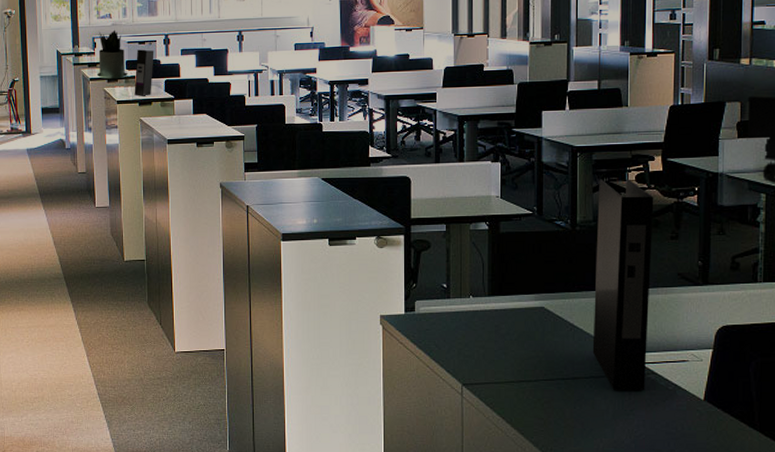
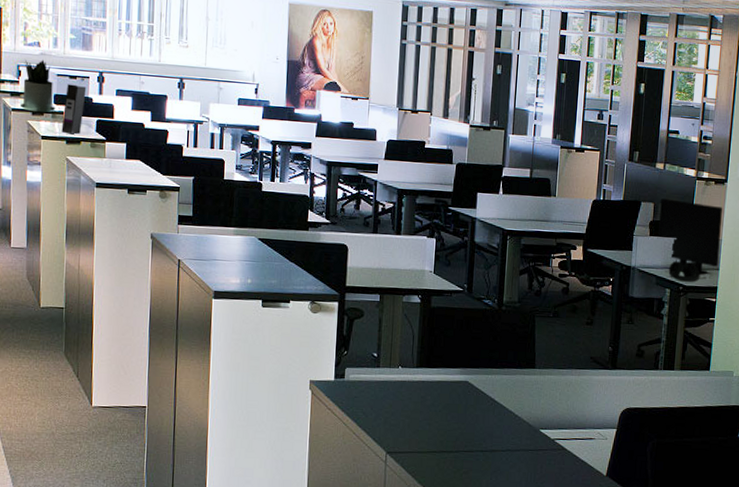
binder: present [592,179,654,390] -> none [510,263,574,465]

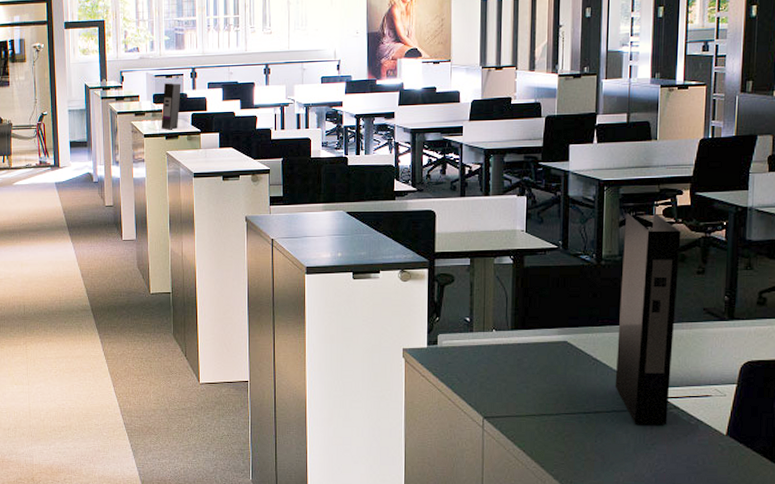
planter: present [20,60,56,113] -> none [124,64,155,113]
binder: none [510,263,574,465] -> present [615,213,681,425]

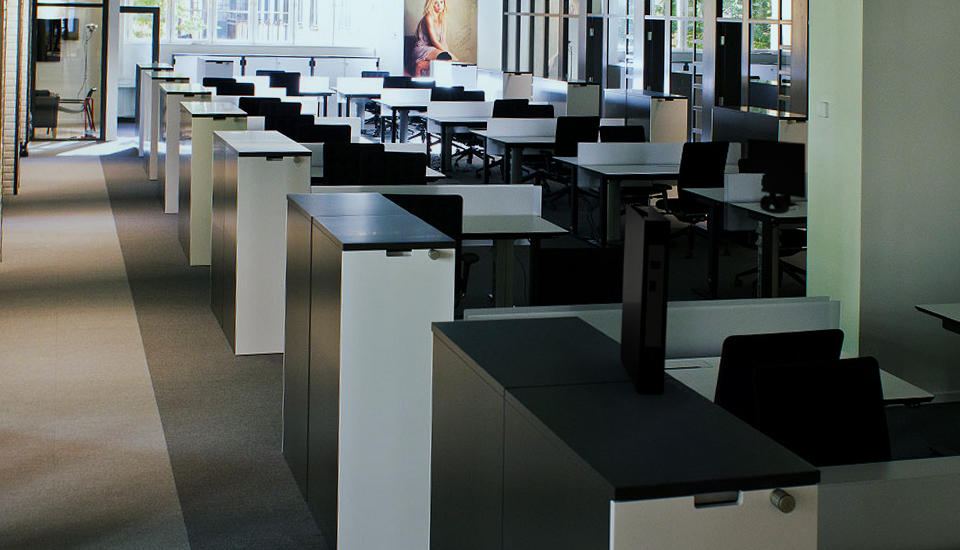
binder: present [161,83,181,130] -> none [209,68,231,112]

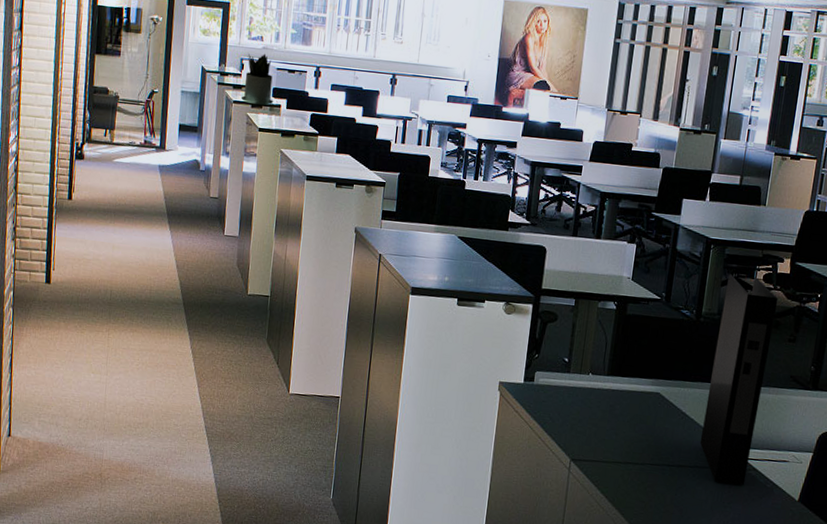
planter: none [174,49,205,94] -> present [241,53,274,106]

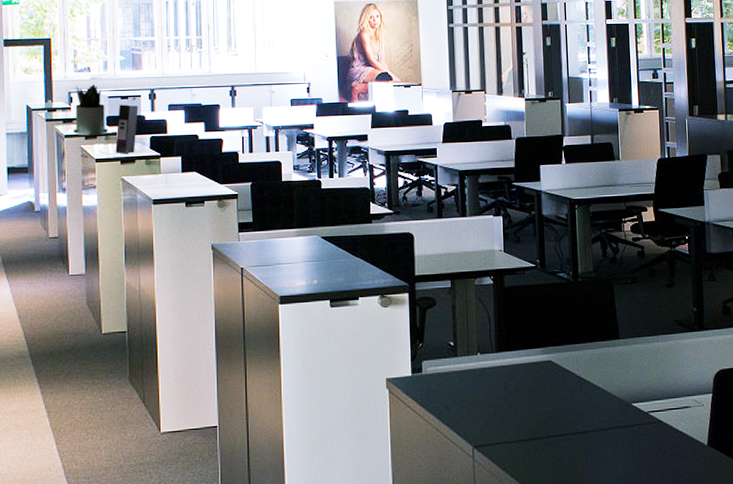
binder: none [277,78,304,128] -> present [115,104,138,154]
binder: present [699,274,778,485] -> none [597,229,653,441]

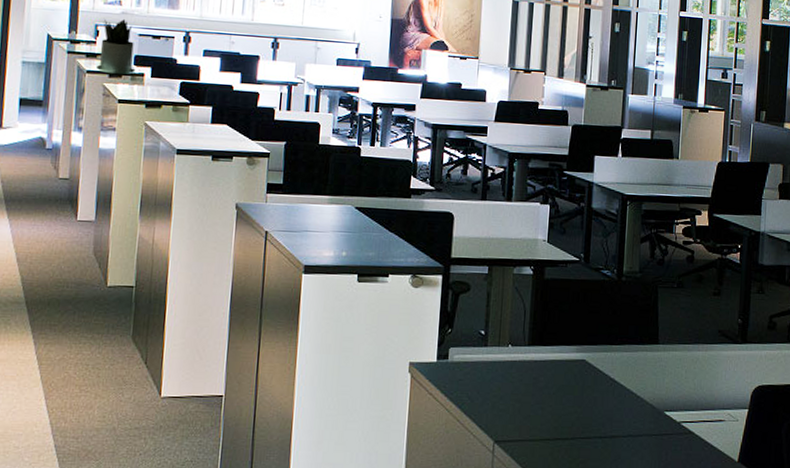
binder: present [115,104,138,154] -> none [140,44,171,98]

